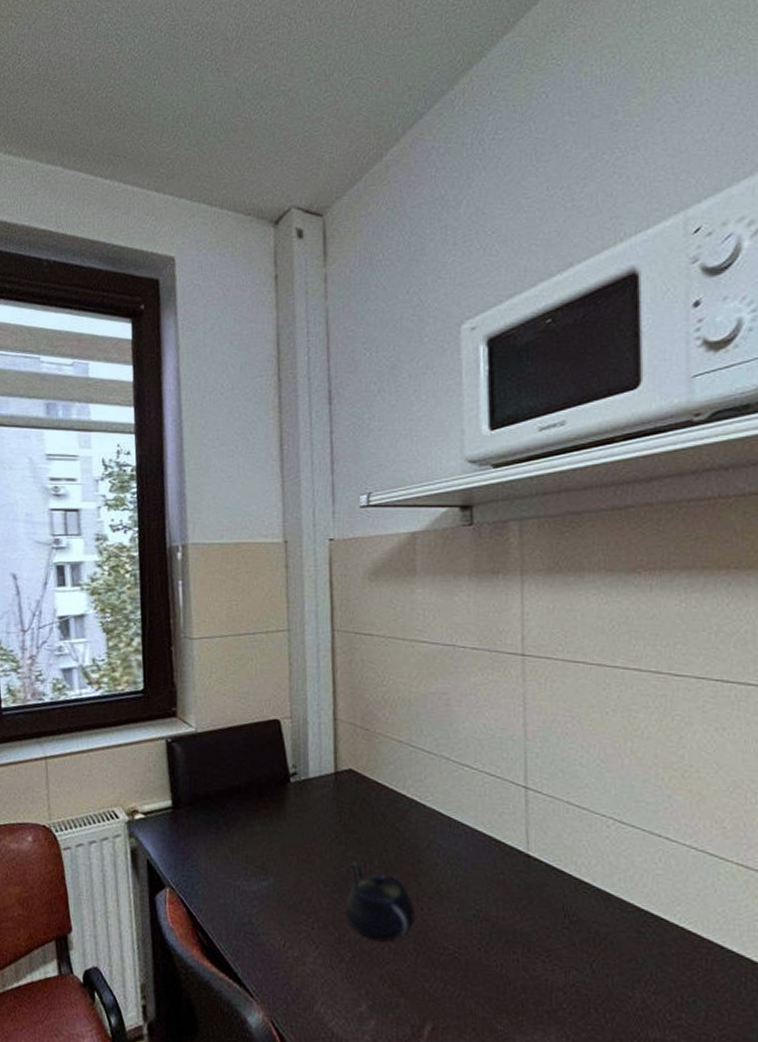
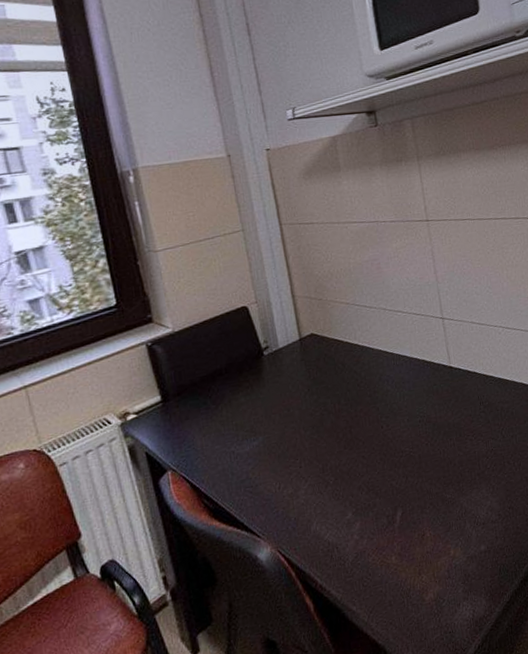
teapot: present [346,861,415,942] -> none [323,405,378,463]

